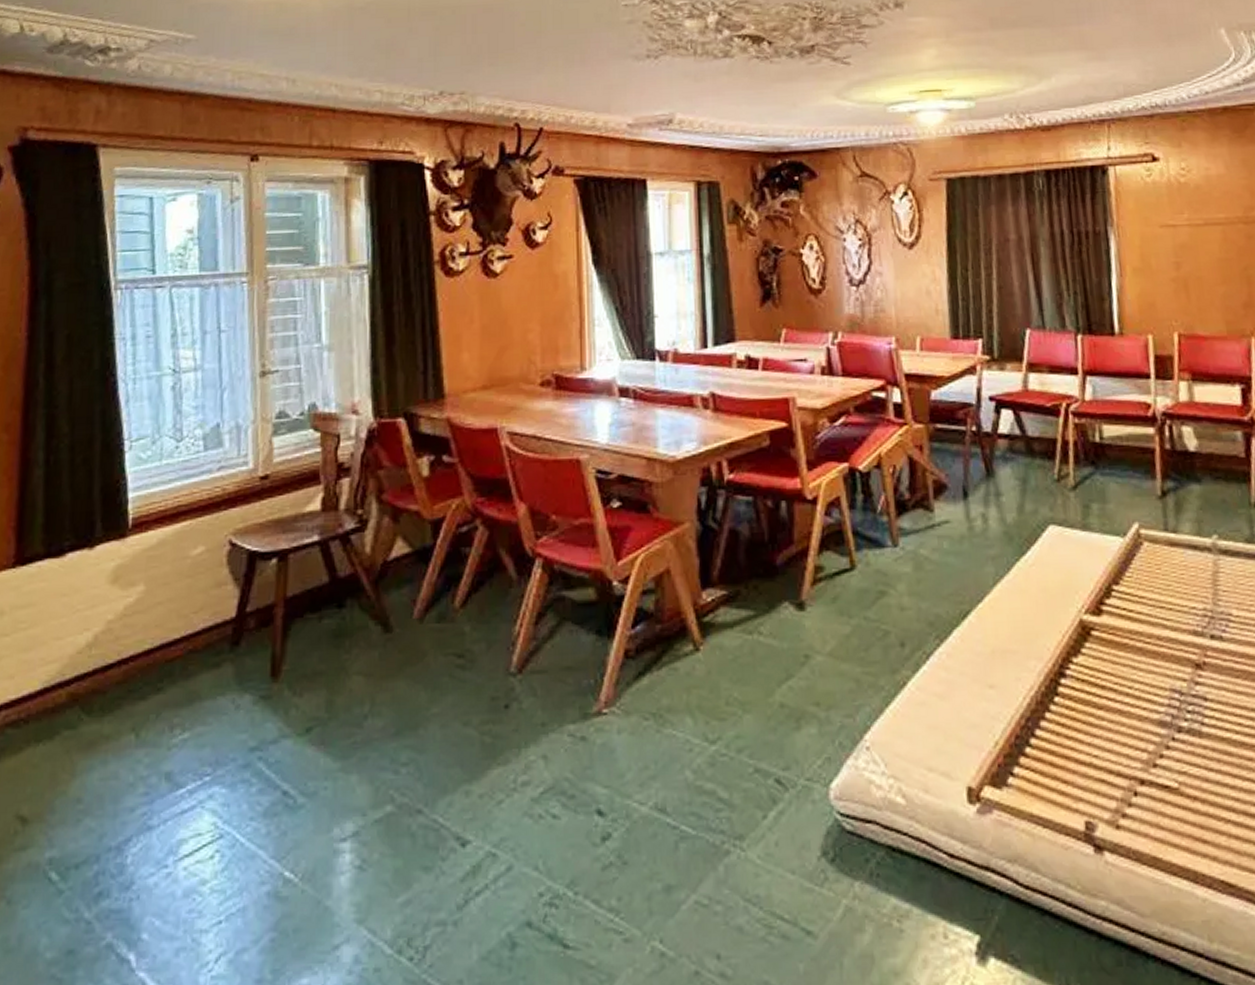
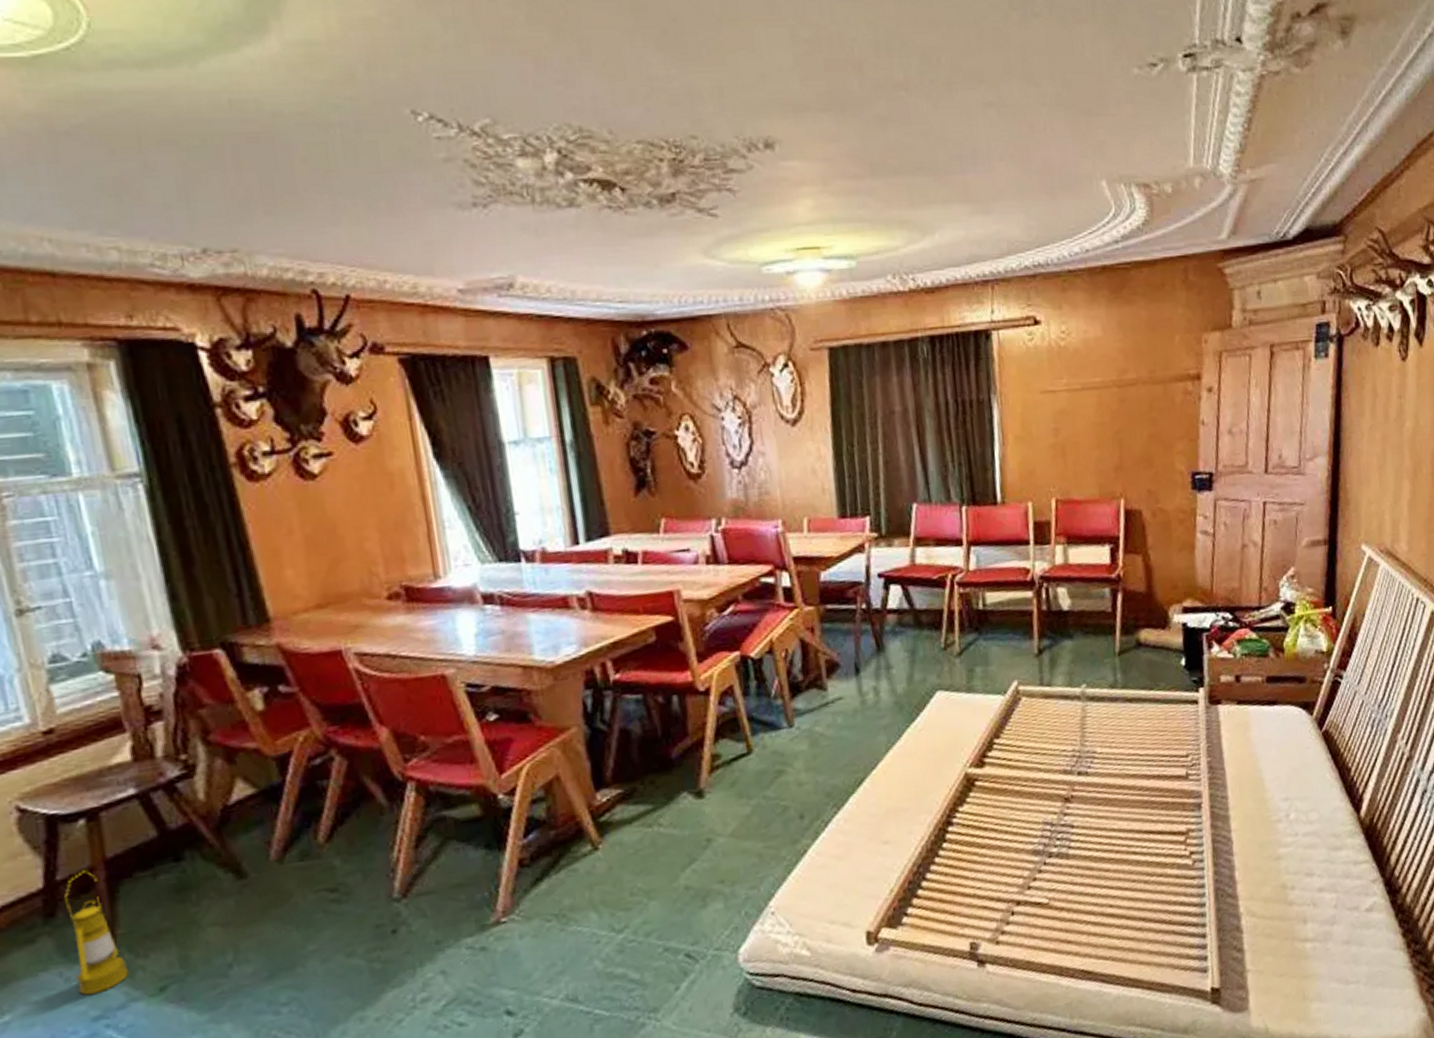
lantern: none [244,605,286,725] -> present [64,870,130,995]

